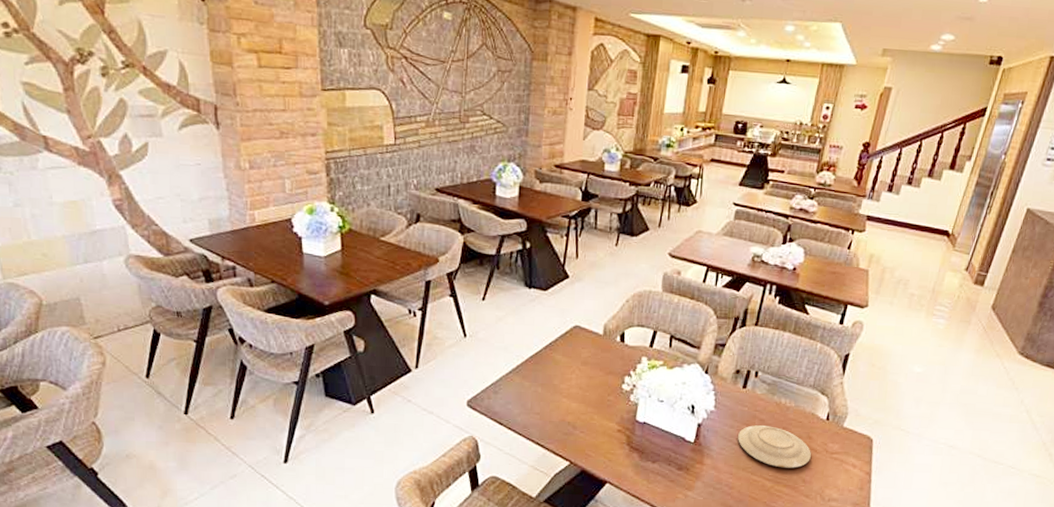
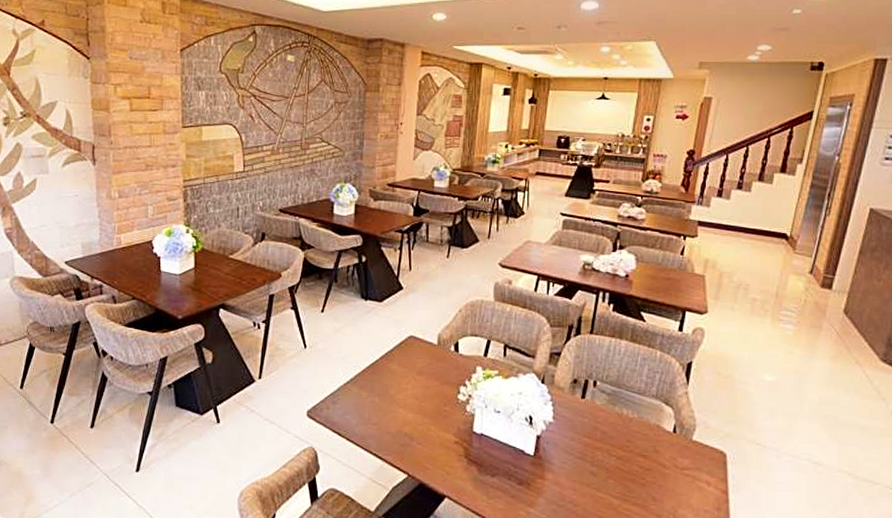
plate: present [738,425,811,468] -> none [580,437,659,485]

